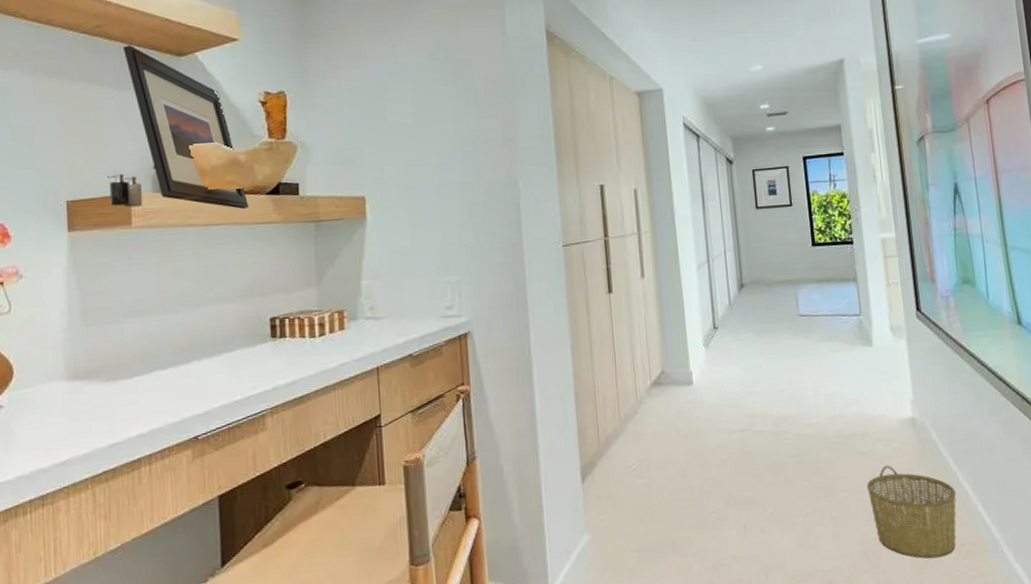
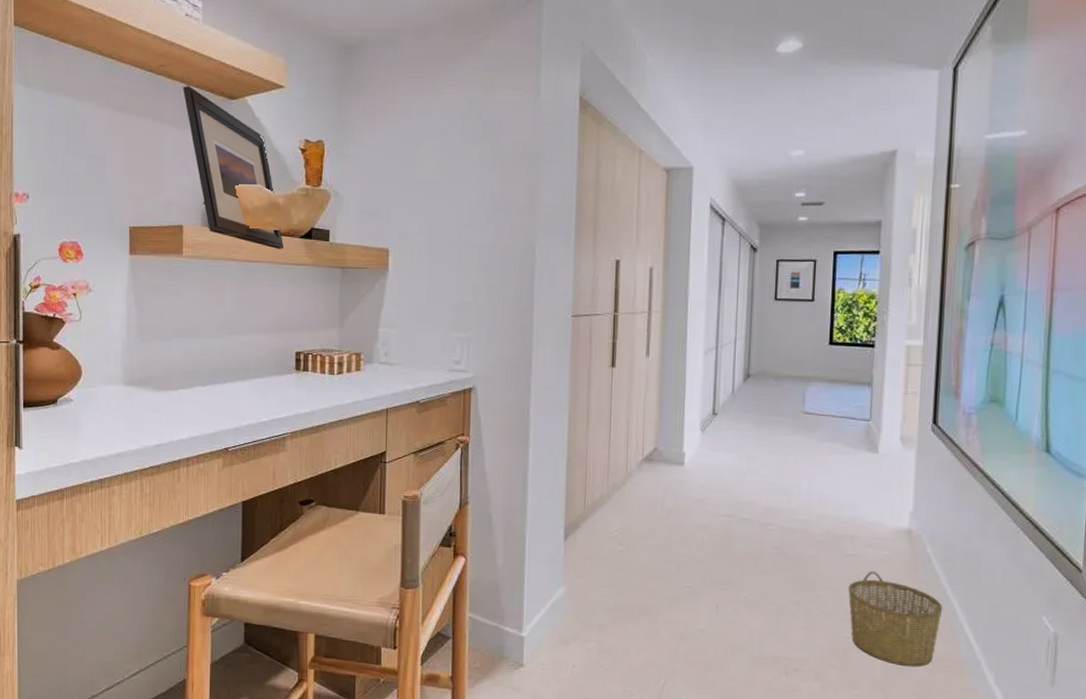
candle: present [109,174,143,208] -> none [165,207,193,238]

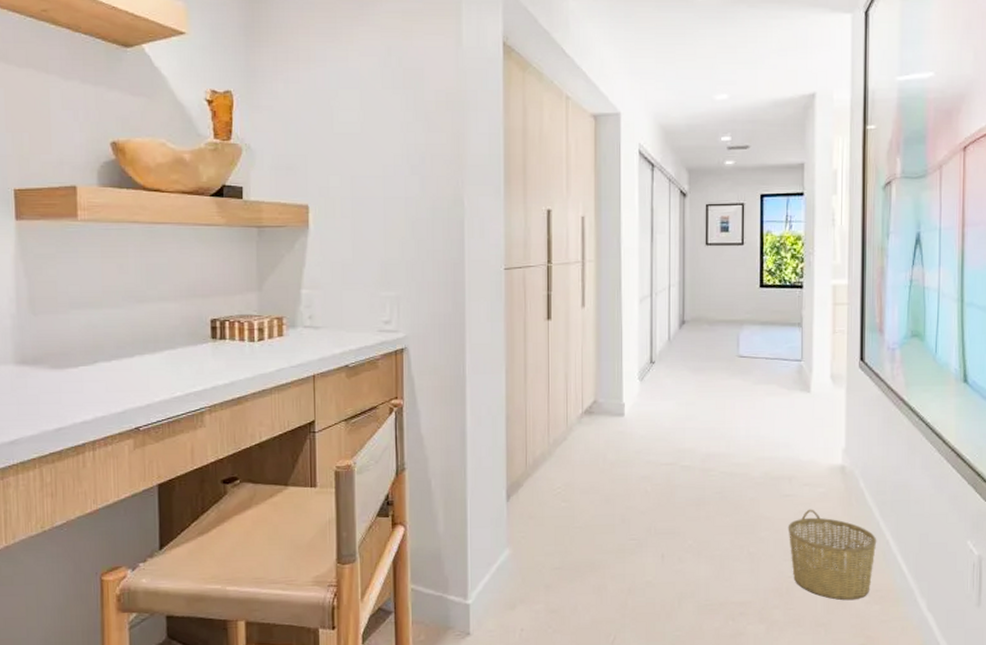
picture frame: present [183,86,283,249] -> none [70,33,192,209]

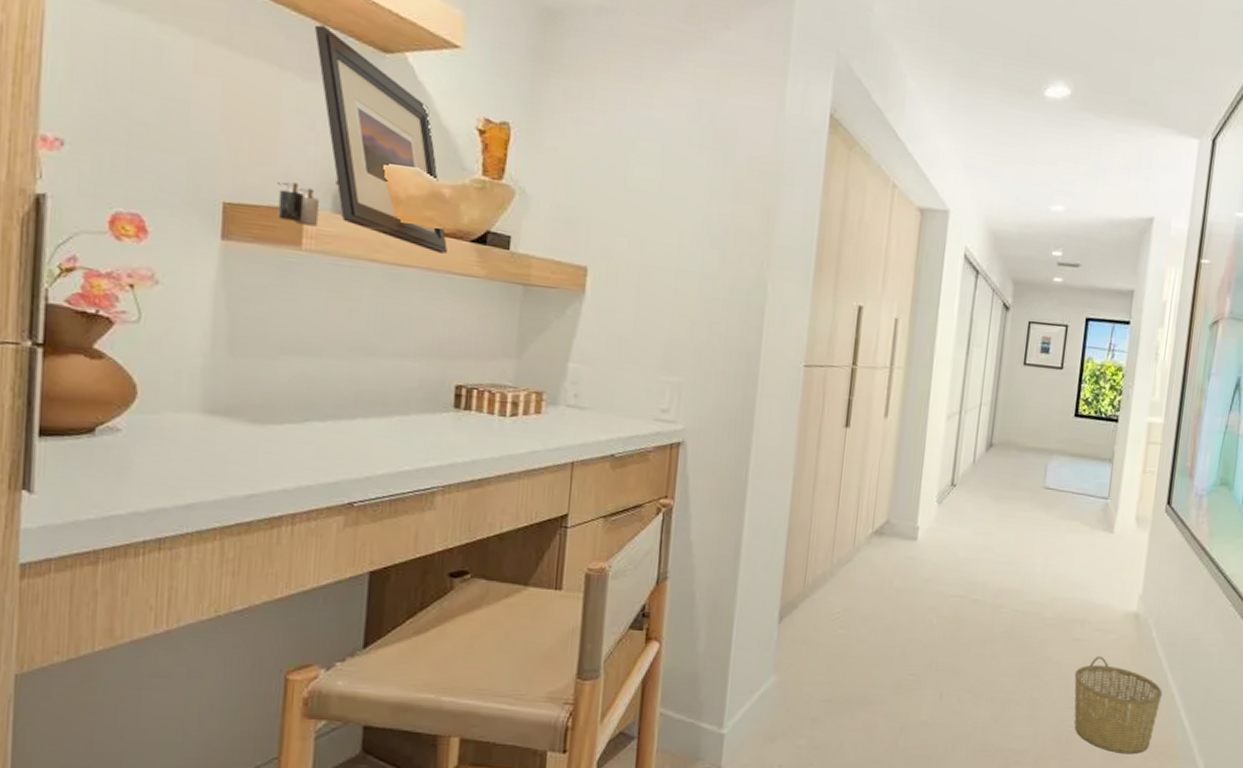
candle: none [55,166,89,200] -> present [277,182,320,227]
picture frame: none [70,33,192,209] -> present [315,25,447,254]

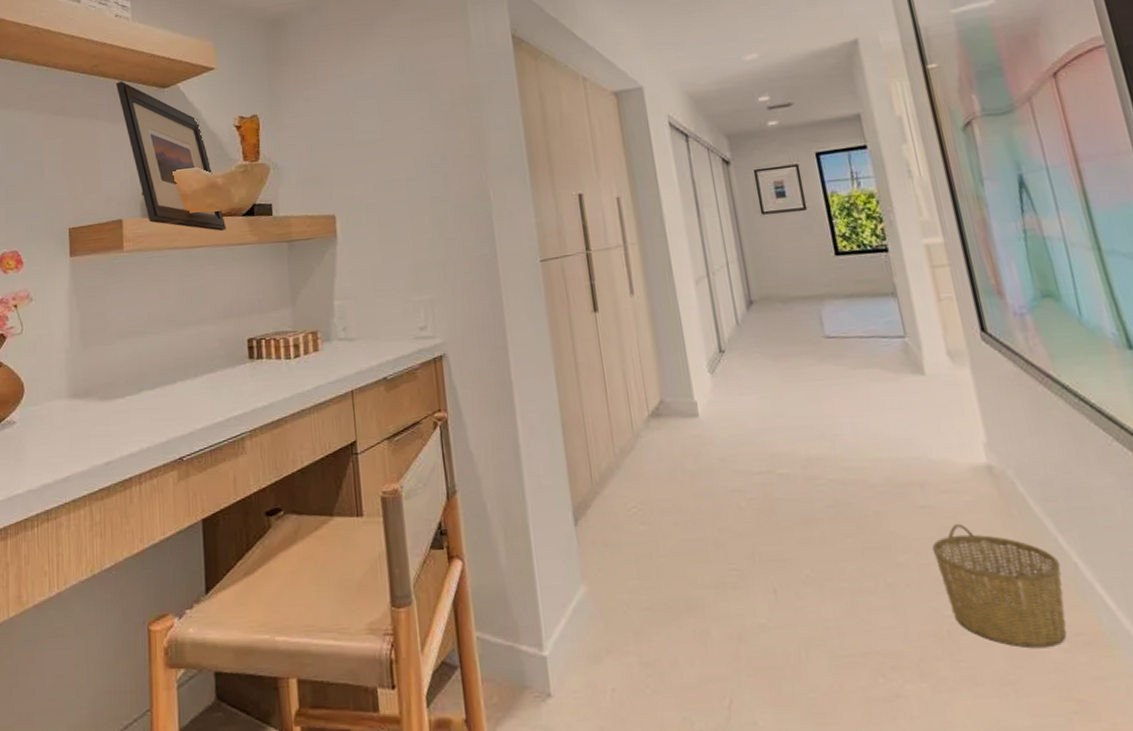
candle: present [277,182,320,227] -> none [104,201,133,233]

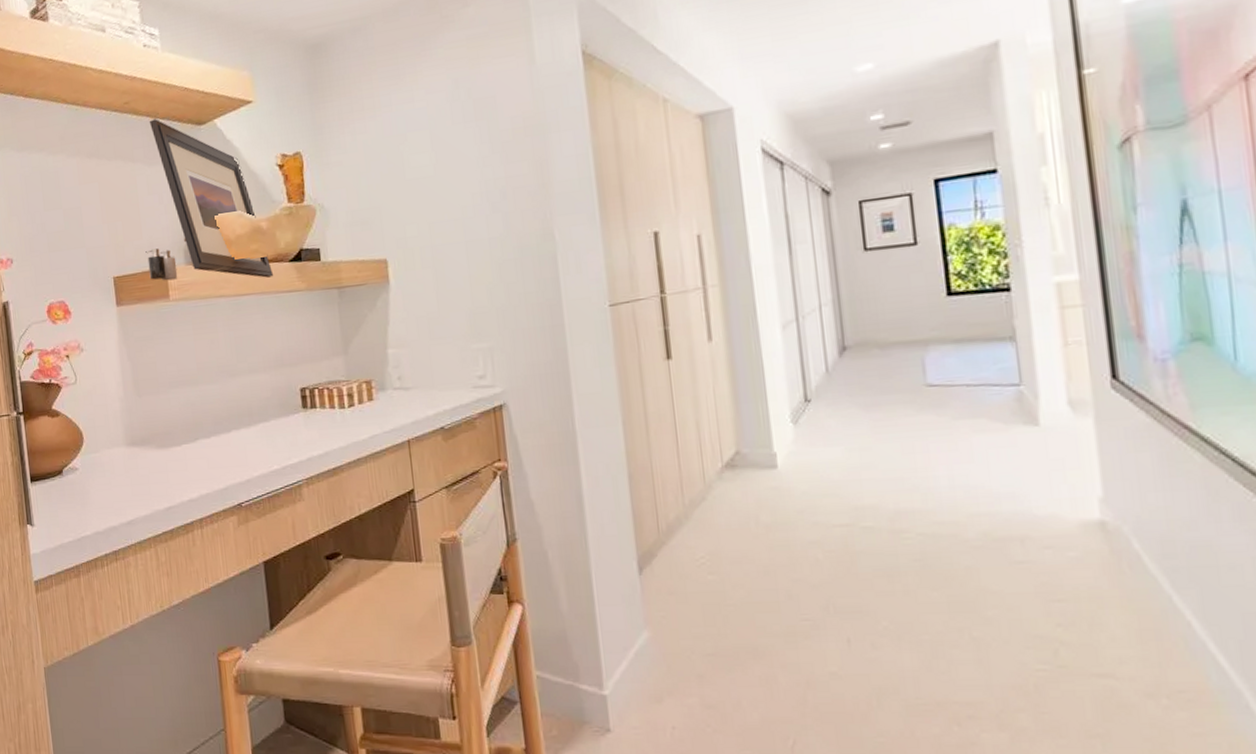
candle: none [104,201,133,233] -> present [147,248,178,281]
basket: present [931,523,1067,648] -> none [1026,579,1172,703]

